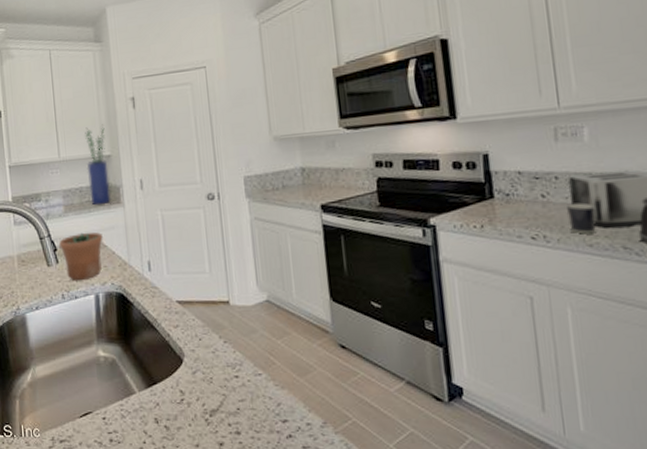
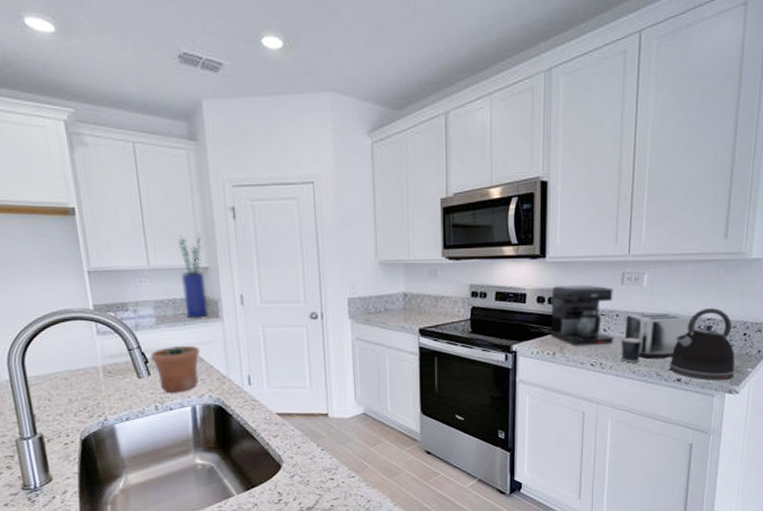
coffee maker: none [469,144,557,217] -> present [550,284,614,347]

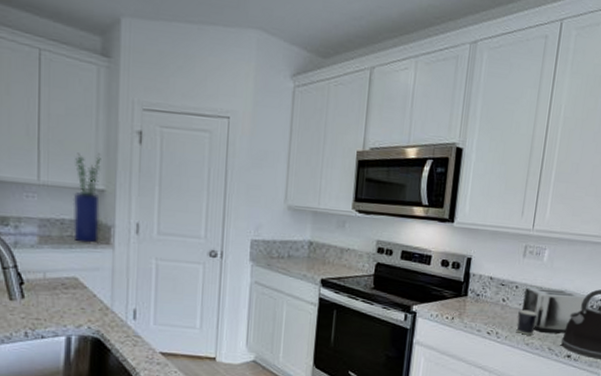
planter: present [151,345,200,392] -> none [28,269,84,320]
coffee maker: present [550,284,614,347] -> none [450,251,515,315]

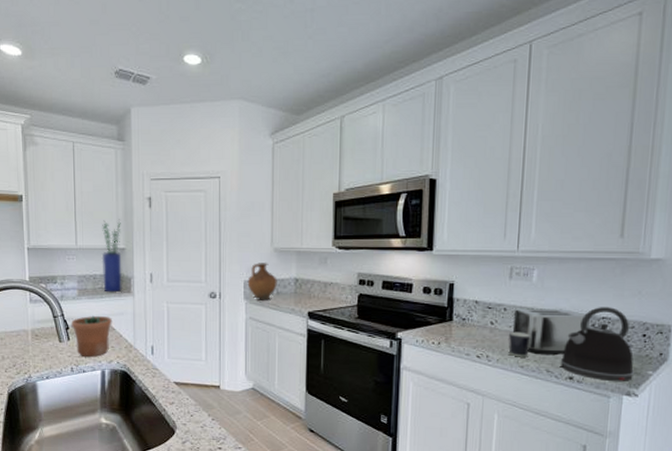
planter: none [28,269,84,320] -> present [71,315,112,357]
ceramic jug: none [254,220,290,264] -> present [247,263,277,300]

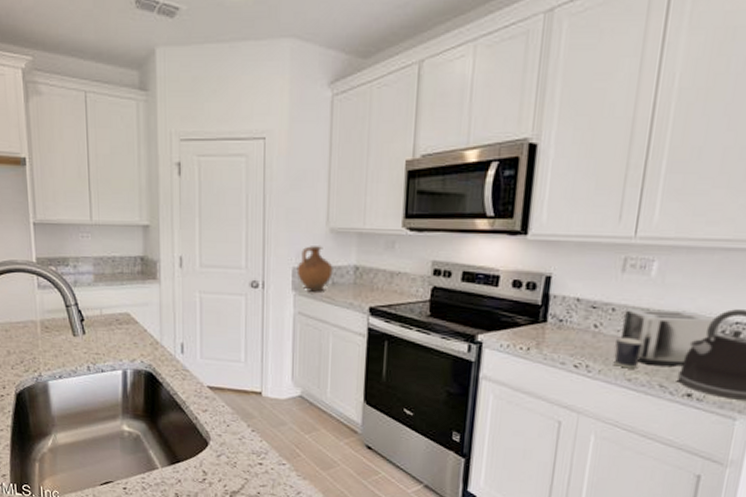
planter: present [71,315,112,357] -> none [87,305,135,354]
vase: present [101,219,122,293] -> none [121,189,146,279]

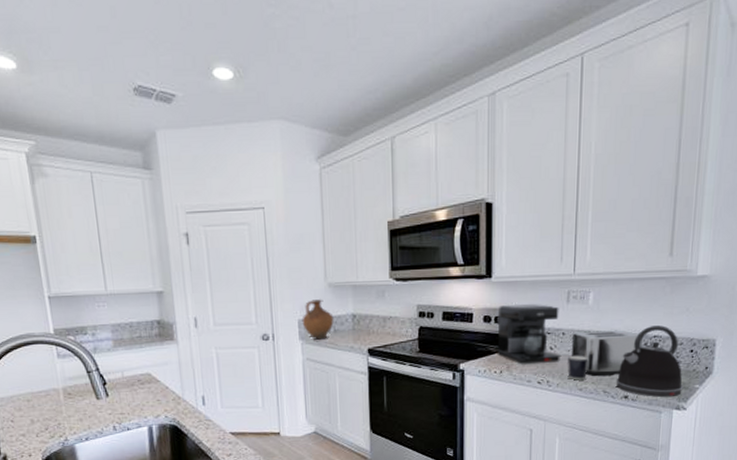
coffee maker: none [525,268,611,344] -> present [497,303,560,365]

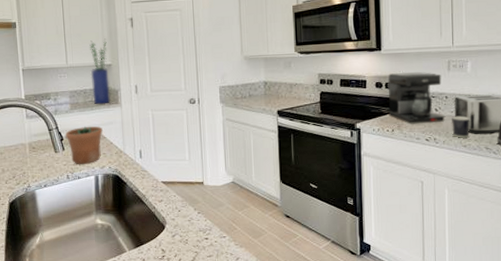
planter: none [109,367,156,413] -> present [65,126,103,164]
vase: none [134,259,164,341] -> present [89,38,110,105]
ceramic jug: present [302,299,334,340] -> none [222,70,249,103]

